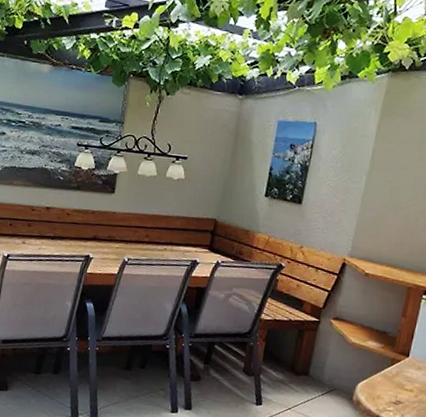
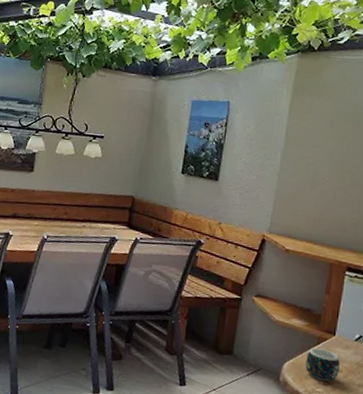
mug: none [378,369,412,401] -> present [305,348,340,381]

